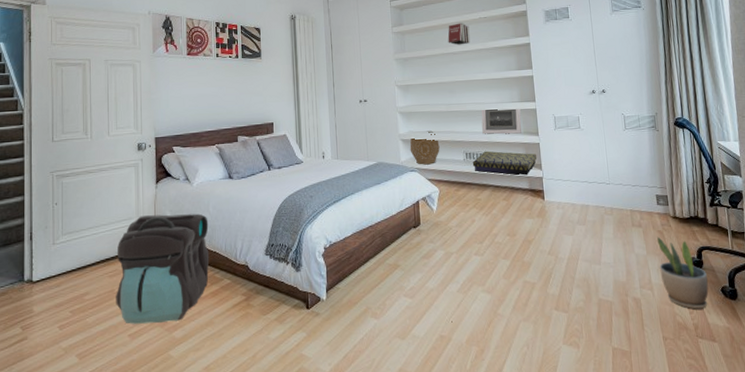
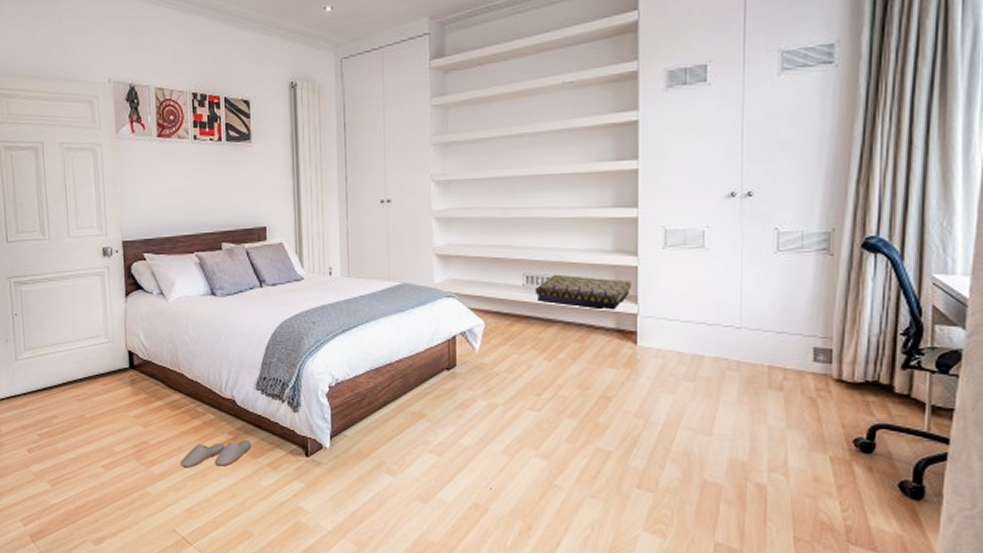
backpack: present [116,213,210,324] -> none [84,334,190,457]
slippers: none [199,299,262,329] -> present [179,440,252,468]
basket: present [409,131,440,165] -> none [447,244,490,290]
books: present [447,23,471,45] -> none [511,90,546,124]
picture frame: present [481,109,522,135] -> none [553,217,613,253]
potted plant: present [657,236,709,310] -> none [803,405,879,507]

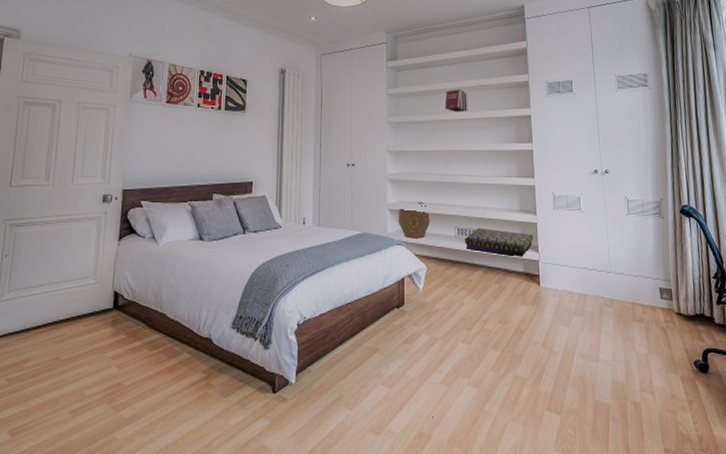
slippers: present [179,440,252,468] -> none [151,378,223,410]
basket: none [447,244,490,290] -> present [398,202,430,239]
books: none [511,90,546,124] -> present [445,89,469,113]

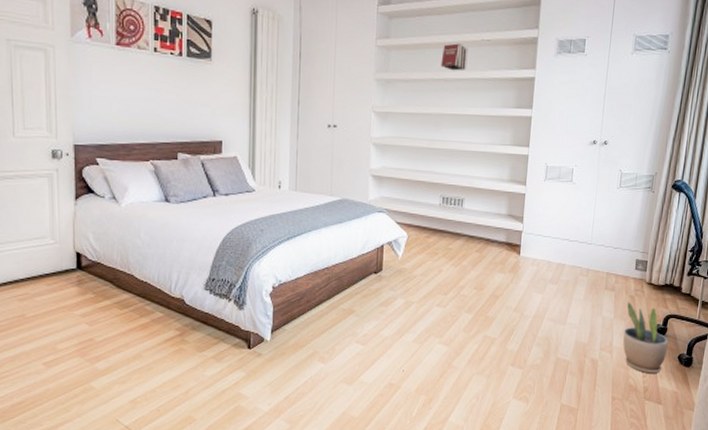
basket: present [398,202,430,239] -> none [380,168,415,207]
decorative box: present [464,227,534,257] -> none [448,197,521,227]
potted plant: none [660,334,715,419] -> present [622,301,668,374]

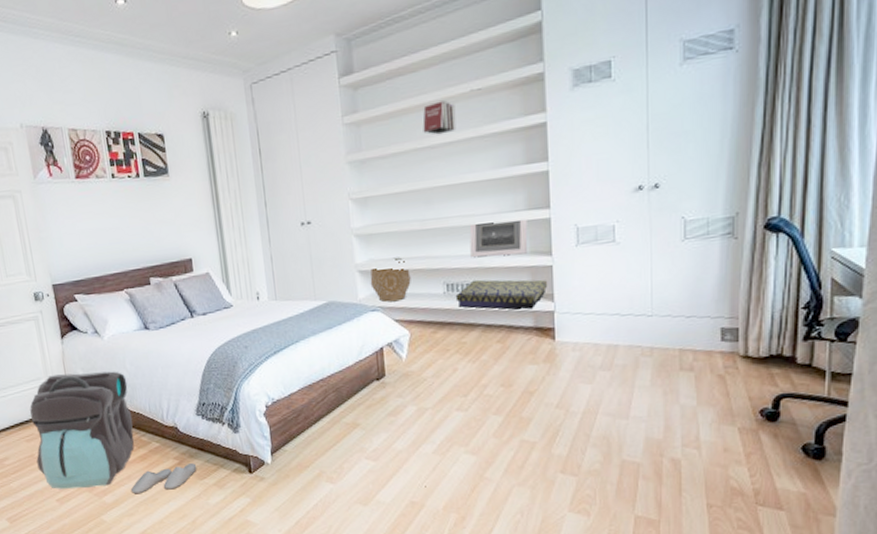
backpack: none [27,235,139,354] -> present [30,371,135,489]
slippers: none [126,336,198,362] -> present [130,463,197,494]
basket: none [380,168,415,207] -> present [370,257,411,303]
decorative box: none [448,197,521,227] -> present [455,279,548,310]
picture frame: none [464,151,511,181] -> present [469,220,528,258]
potted plant: present [622,301,668,374] -> none [714,382,783,472]

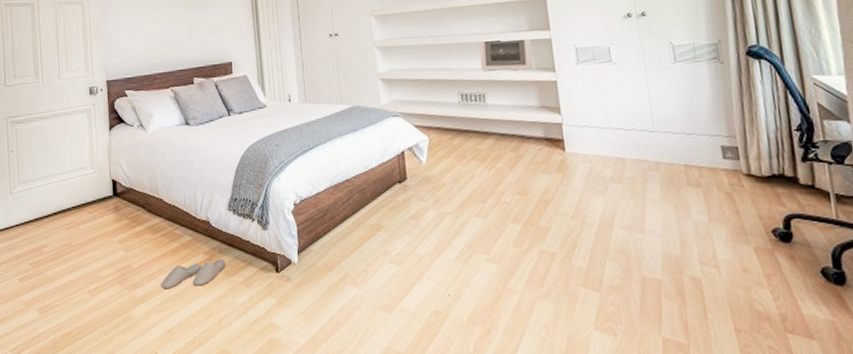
backpack: present [30,371,135,489] -> none [72,163,168,281]
basket: present [370,257,411,303] -> none [391,68,429,109]
decorative box: present [455,279,548,310] -> none [469,91,554,121]

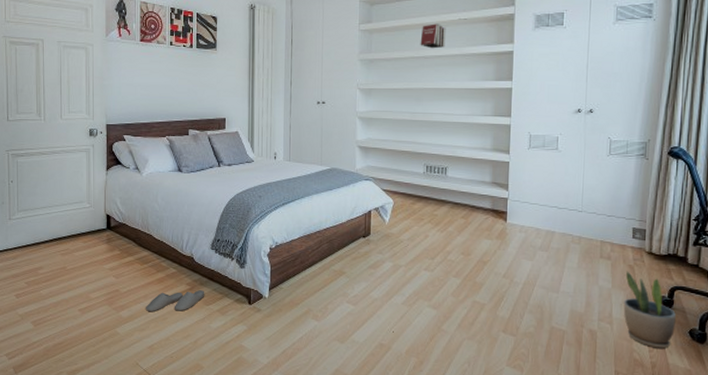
picture frame: present [479,40,533,72] -> none [447,122,493,150]
potted plant: none [724,199,802,296] -> present [623,271,676,349]

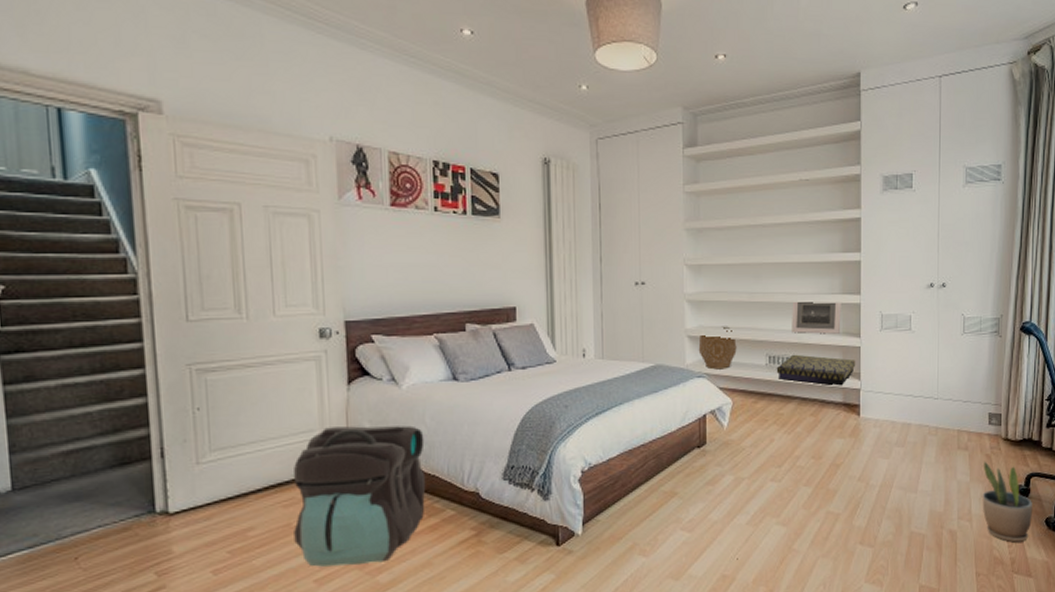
backpack: none [67,200,157,303] -> present [293,425,426,567]
slippers: present [145,290,205,312] -> none [413,534,497,572]
basket: none [366,139,399,175] -> present [698,326,737,370]
books: present [420,23,446,49] -> none [756,185,786,215]
decorative box: none [432,165,505,195] -> present [776,354,856,386]
picture frame: none [447,122,493,150] -> present [792,302,841,334]

